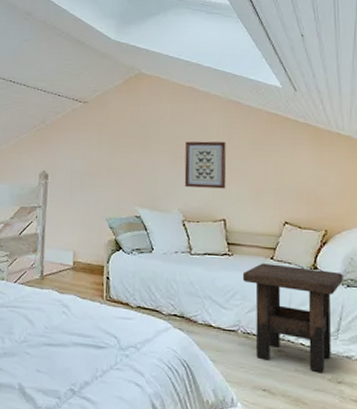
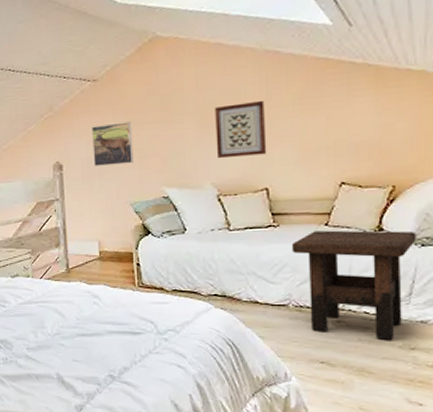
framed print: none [77,142,114,182] -> present [92,122,134,166]

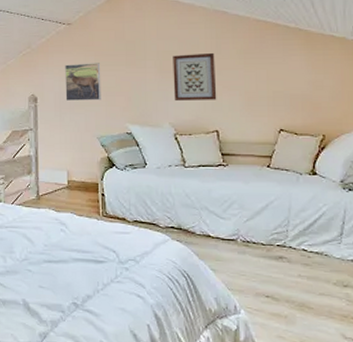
side table: present [291,230,417,340] -> none [238,172,345,277]

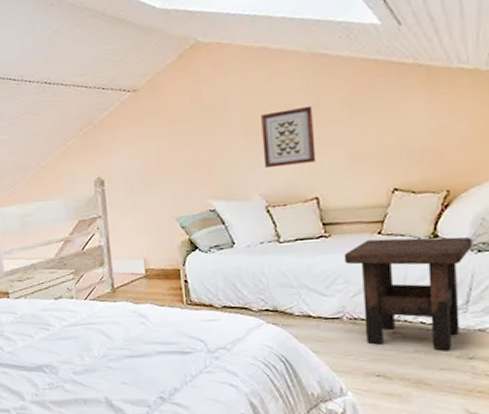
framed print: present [65,63,101,101] -> none [133,133,178,181]
side table: none [238,172,345,277] -> present [343,237,473,350]

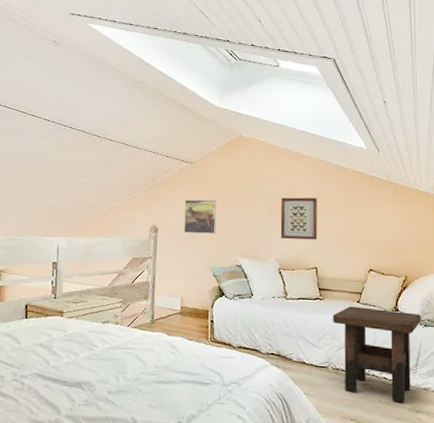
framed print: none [133,133,178,181] -> present [184,199,217,234]

